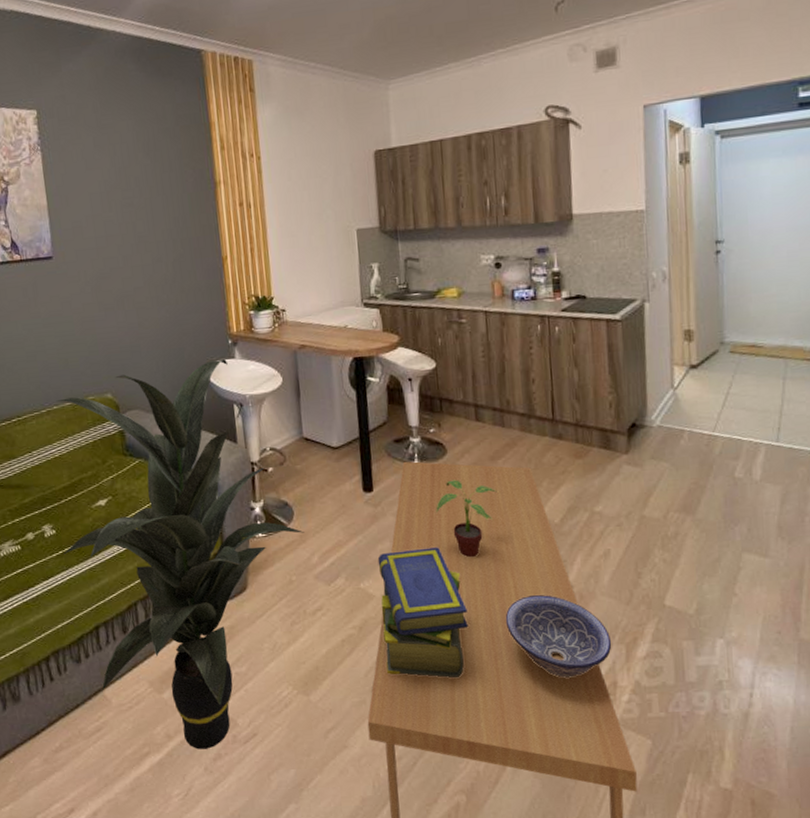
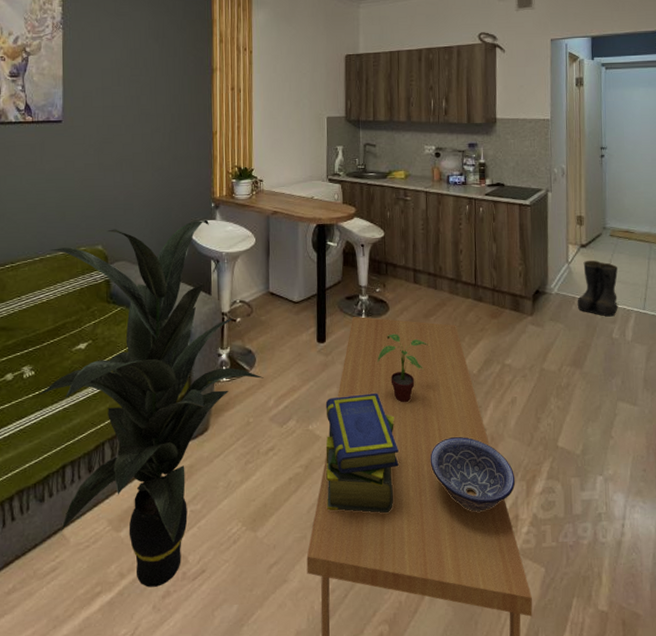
boots: none [686,384,743,452] -> present [577,260,619,317]

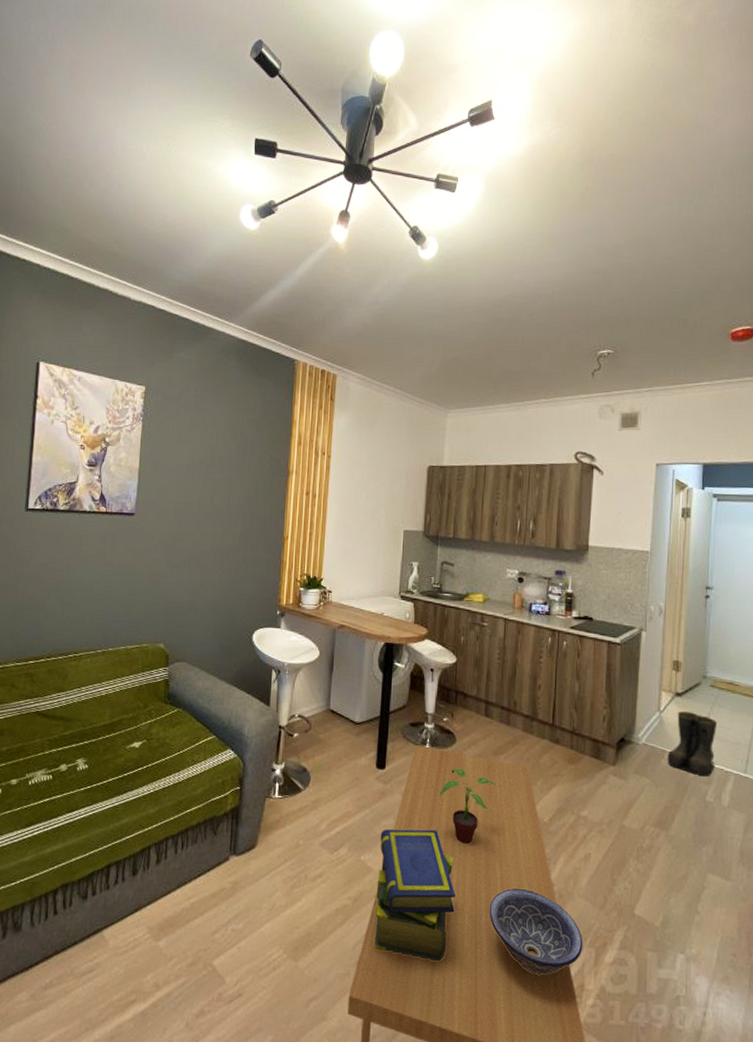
indoor plant: present [40,219,264,588] -> none [91,627,317,1004]

